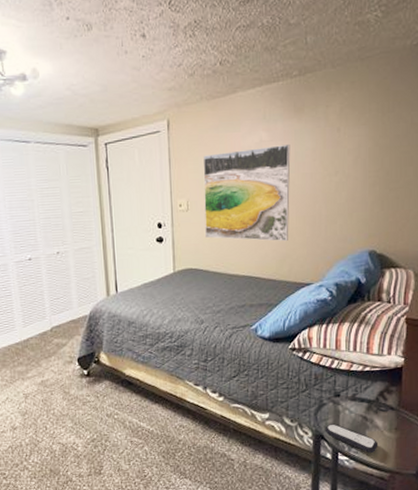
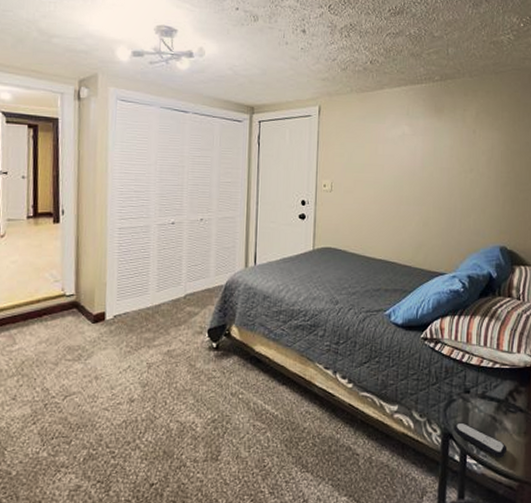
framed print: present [203,143,291,241] -> none [346,139,430,229]

